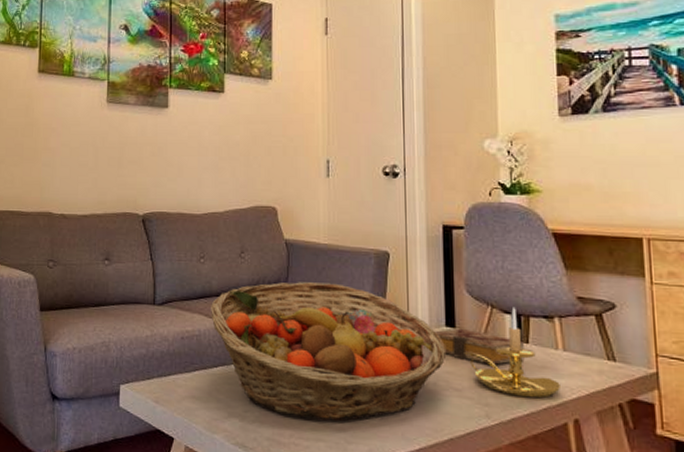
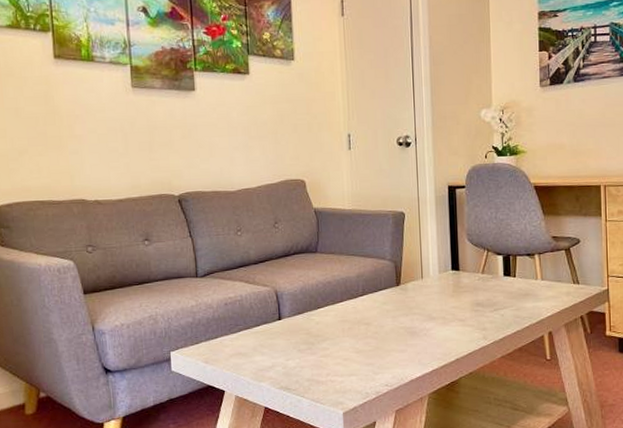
fruit basket: present [211,282,447,422] -> none [250,243,453,360]
book: present [435,328,525,365] -> none [443,270,513,297]
candle holder: present [464,306,562,399] -> none [466,249,540,320]

